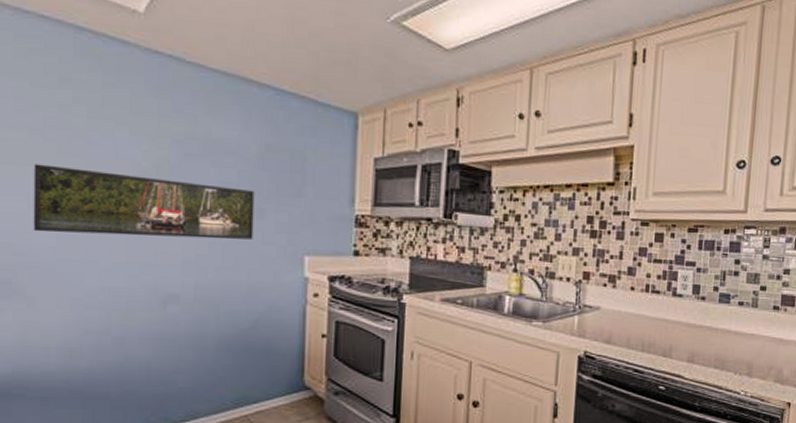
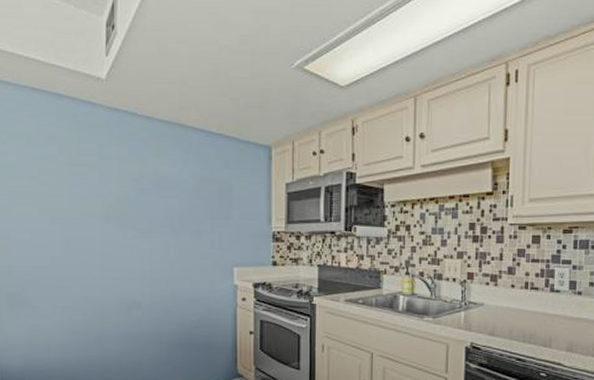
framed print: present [33,164,255,240] -> none [33,203,194,256]

